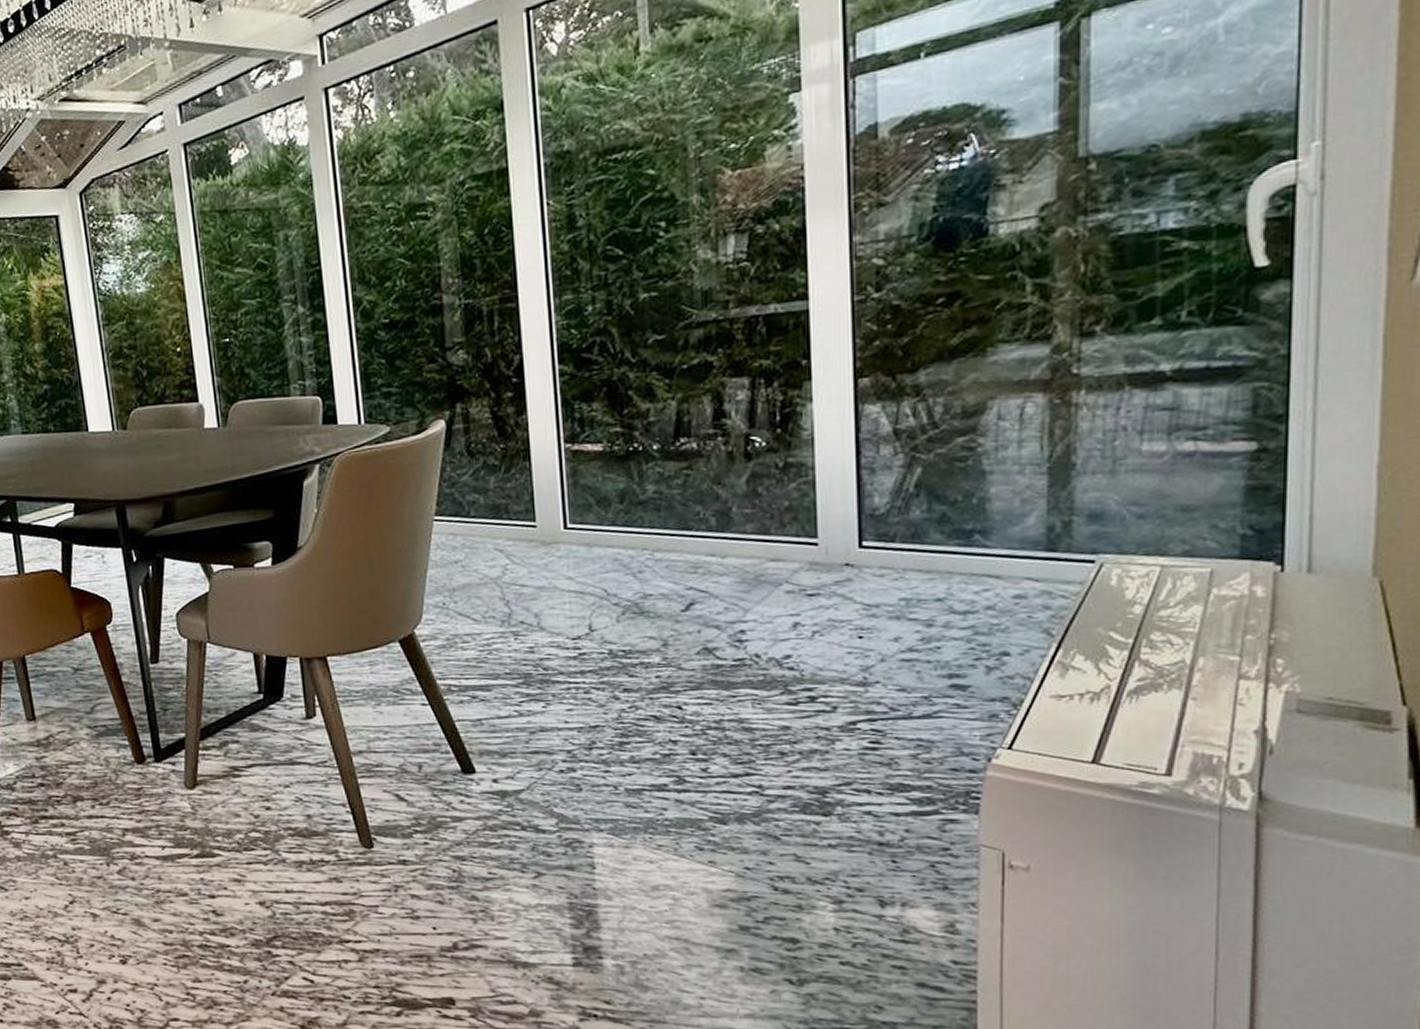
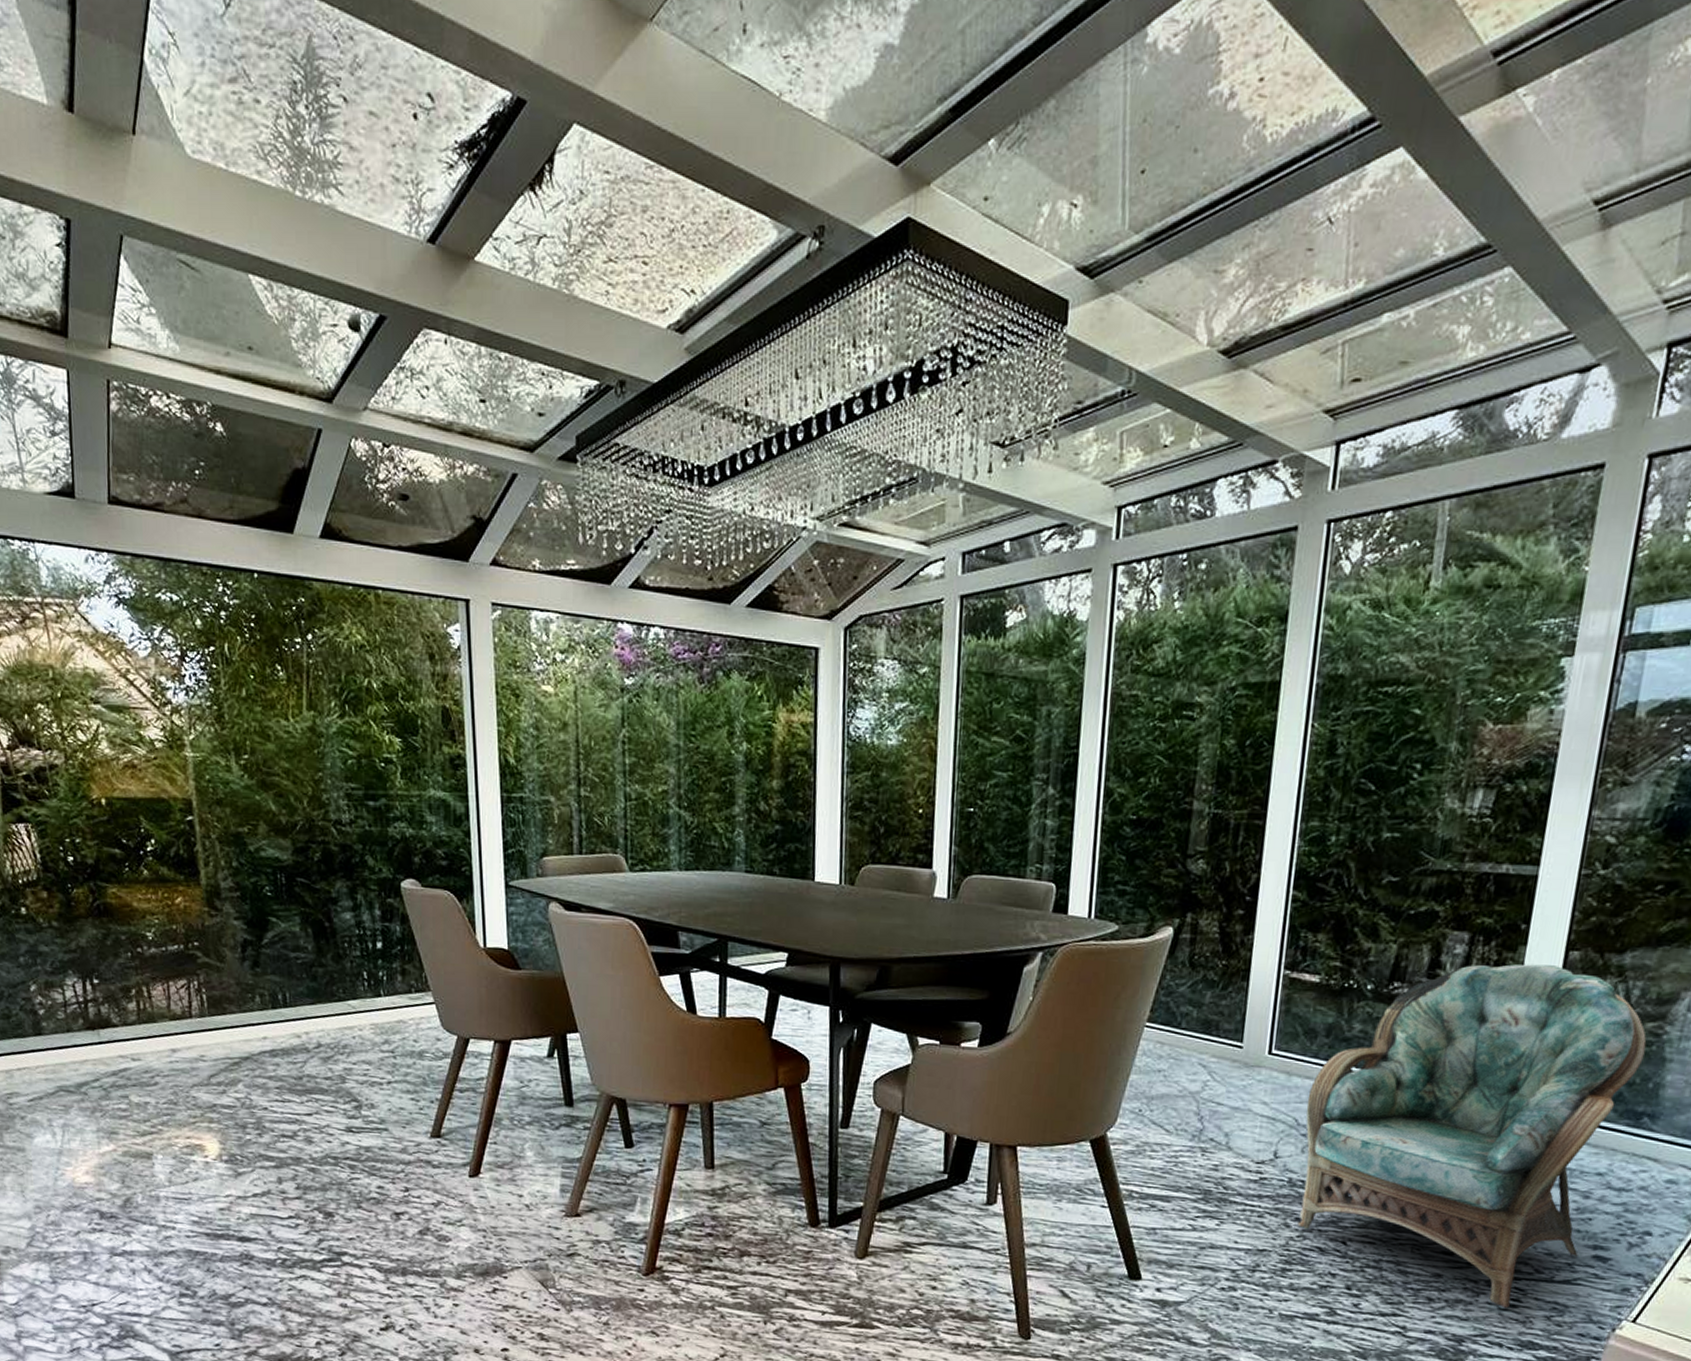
armchair: none [613,395,961,753] -> present [1297,964,1647,1309]

